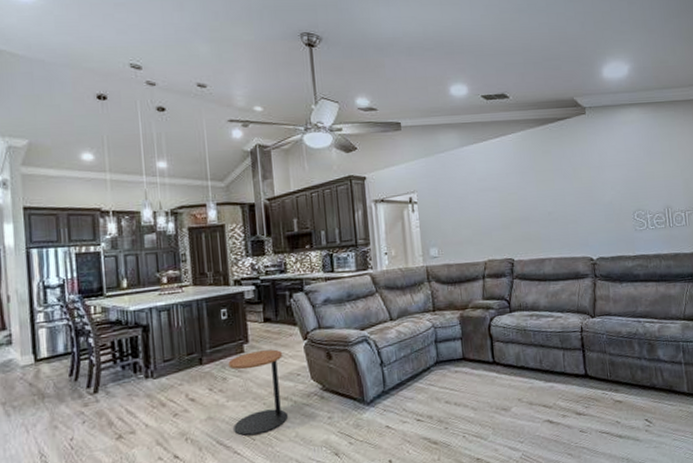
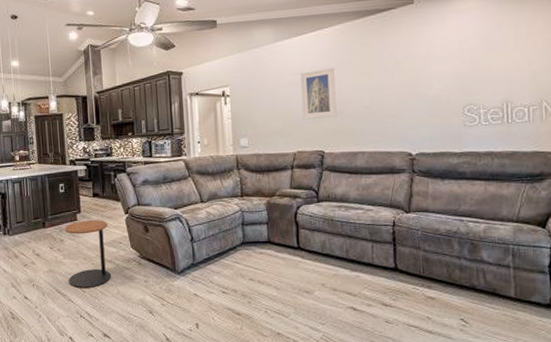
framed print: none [487,173,524,227] -> present [300,67,337,120]

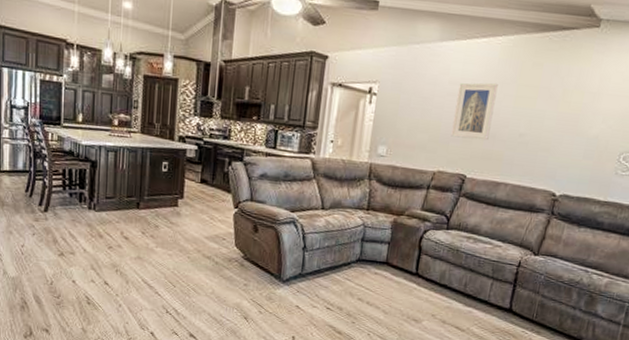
side table: present [65,220,111,289] -> none [158,207,212,284]

